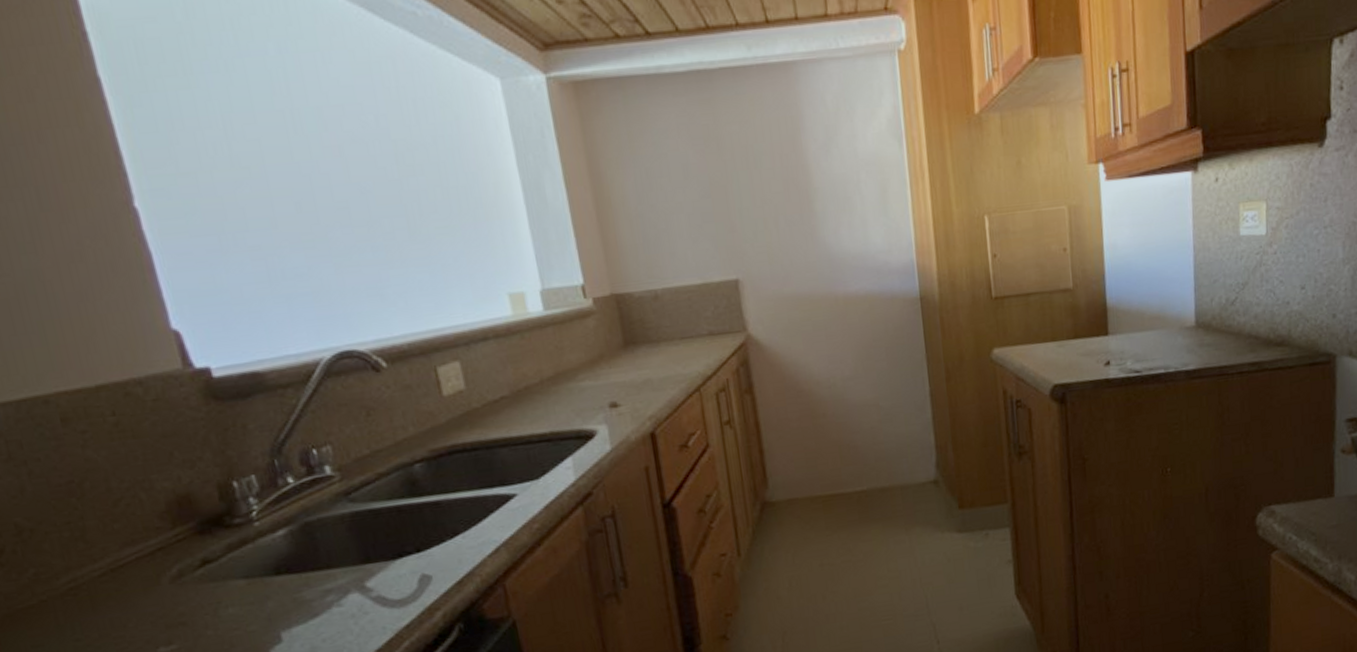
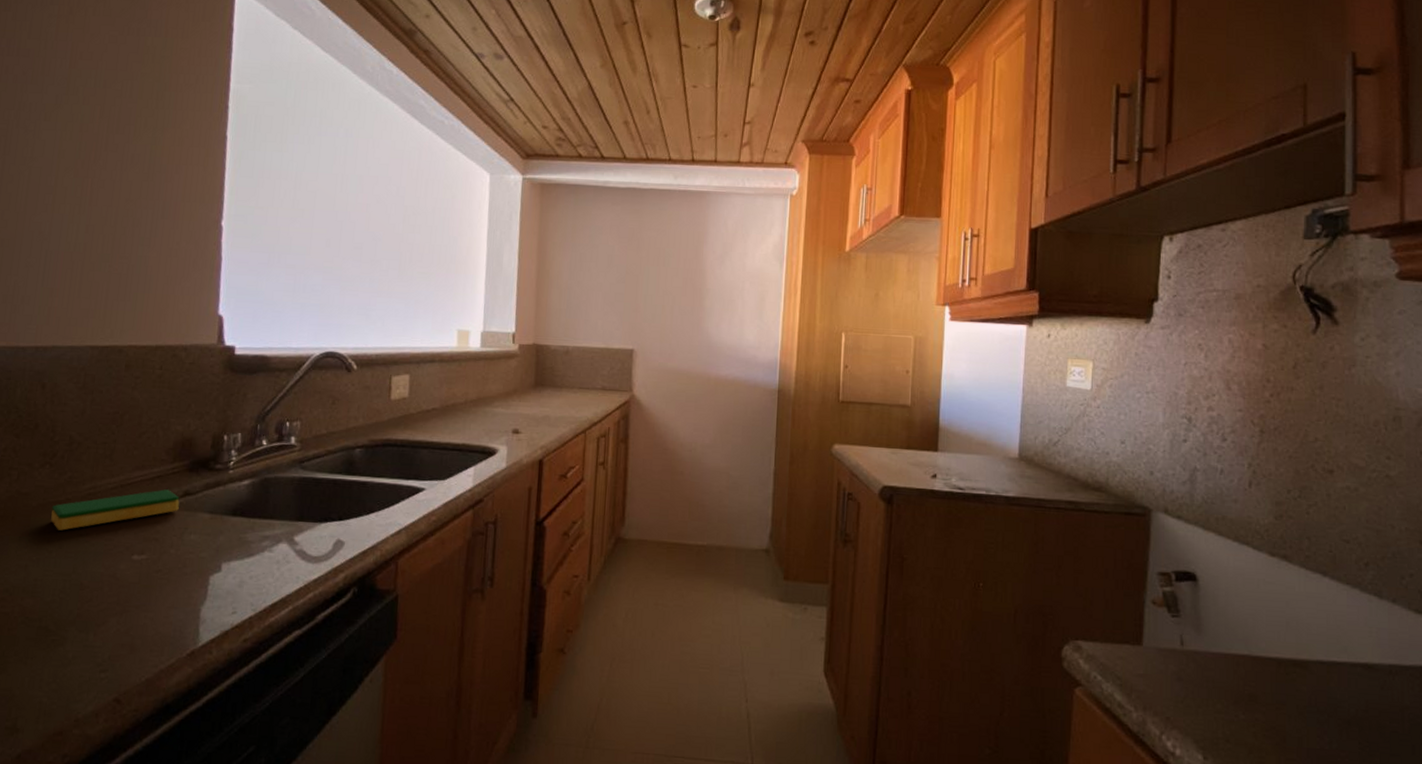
dish sponge: none [22,561,201,641] -> present [51,489,180,531]

